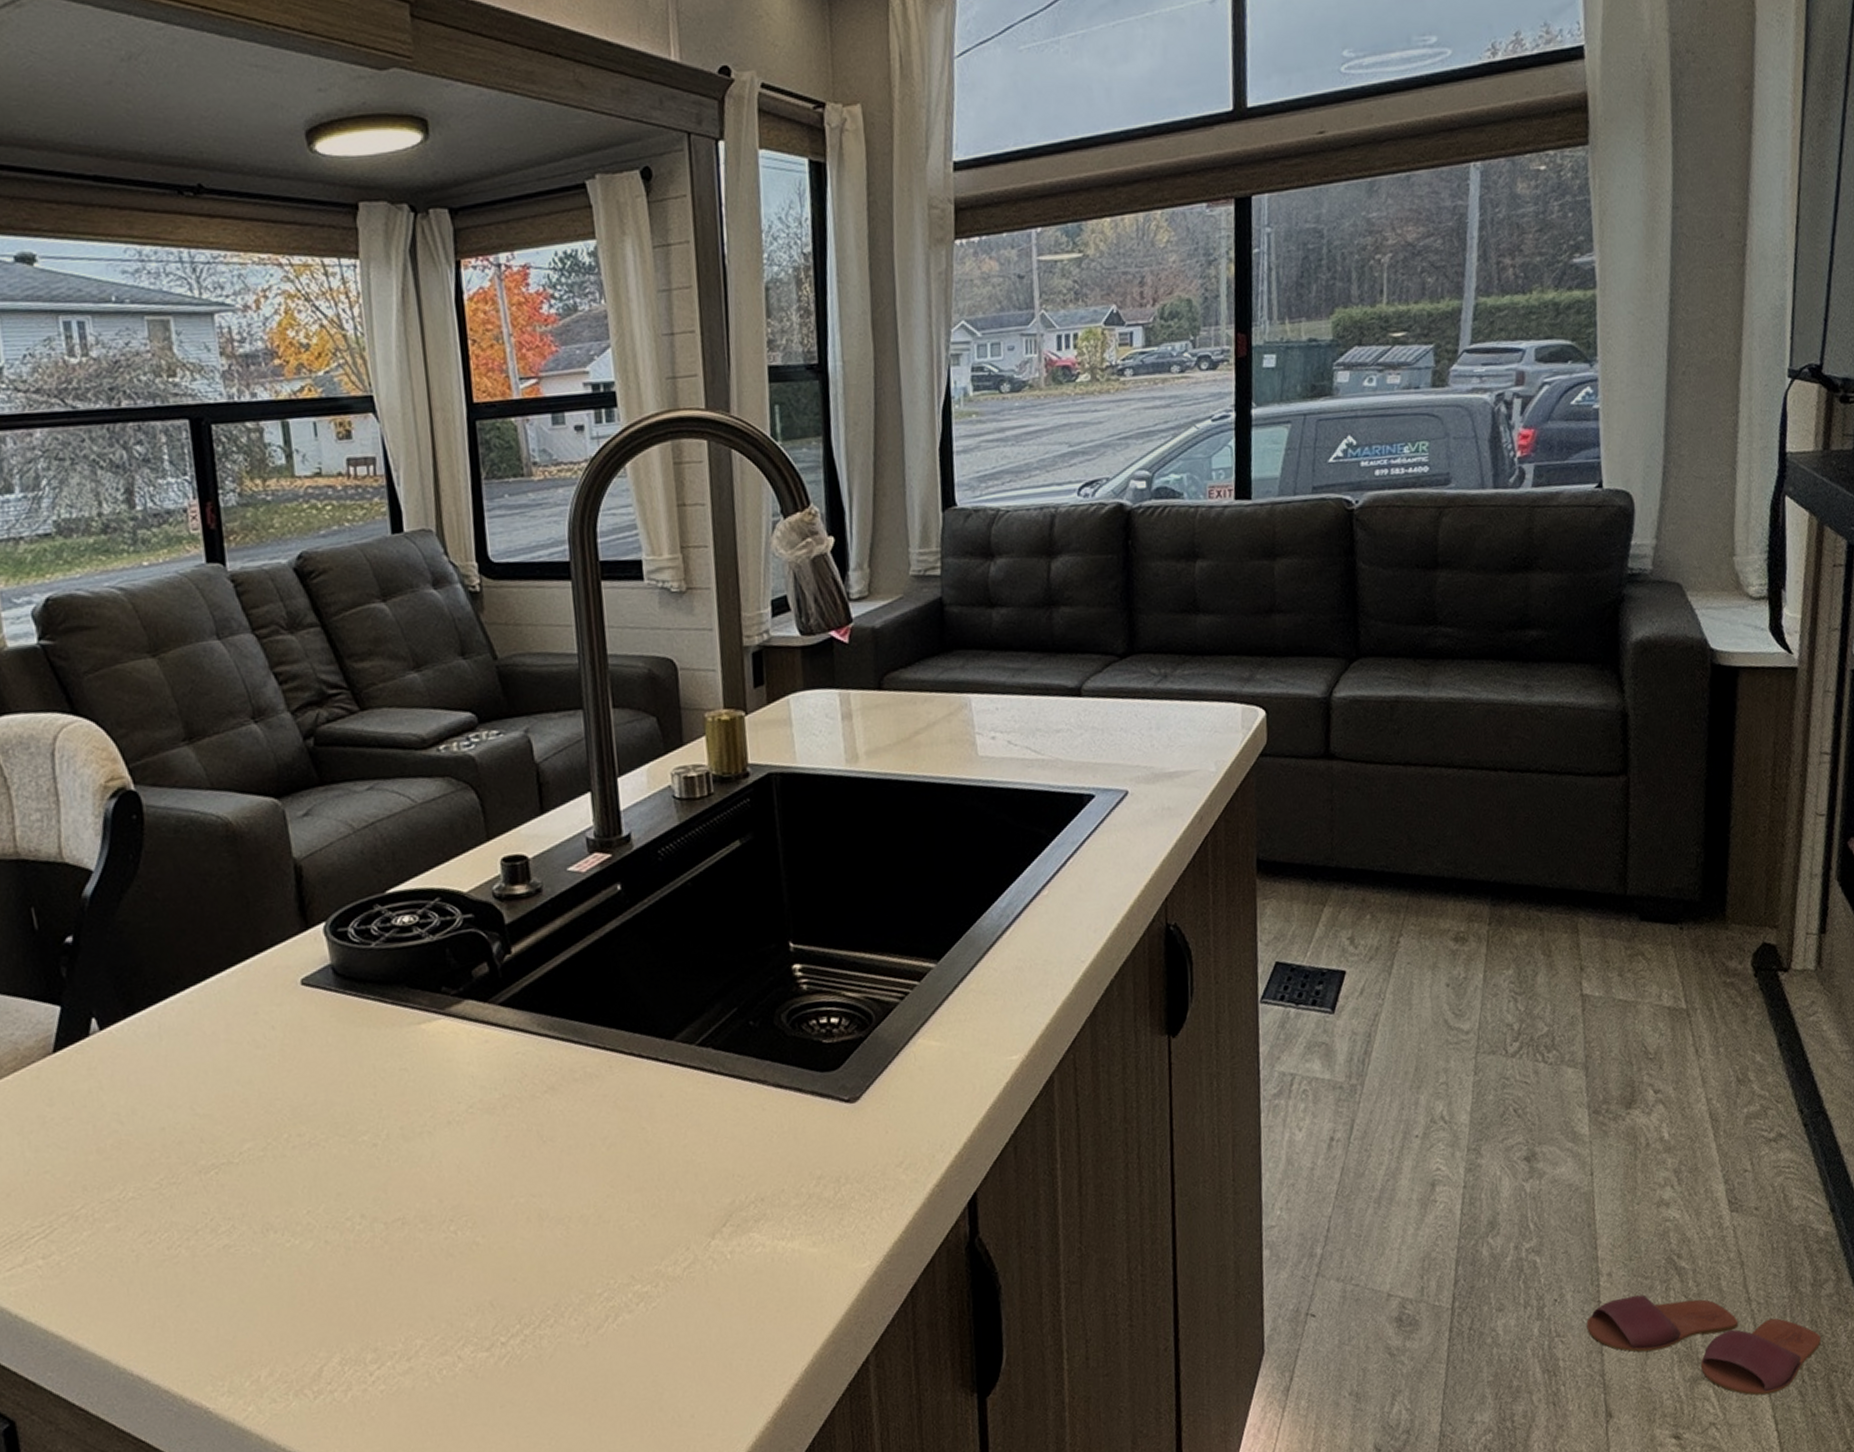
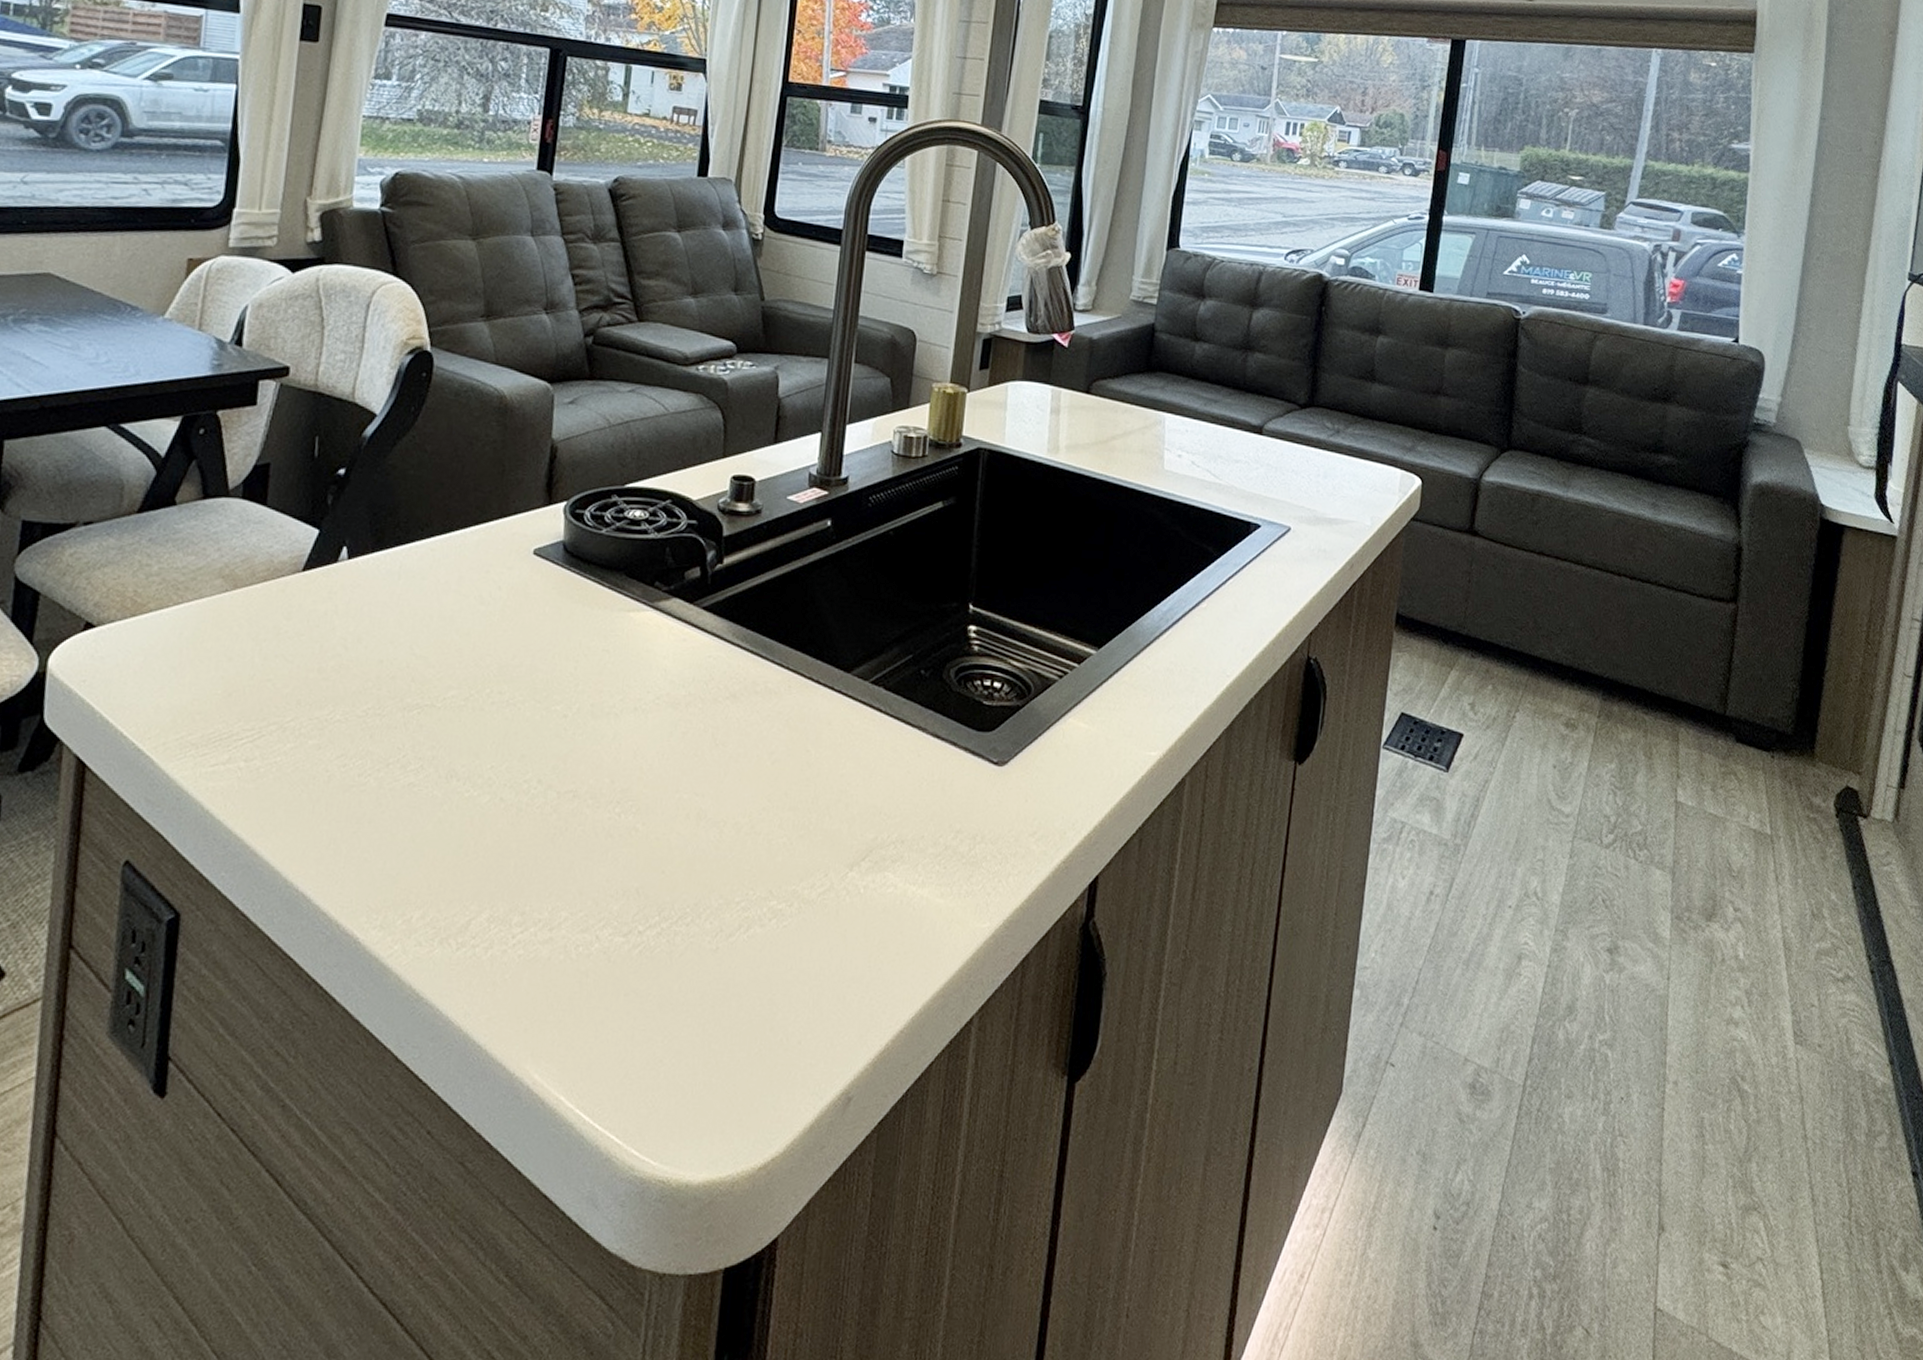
slippers: present [1586,1294,1821,1396] -> none [1649,1110,1871,1240]

